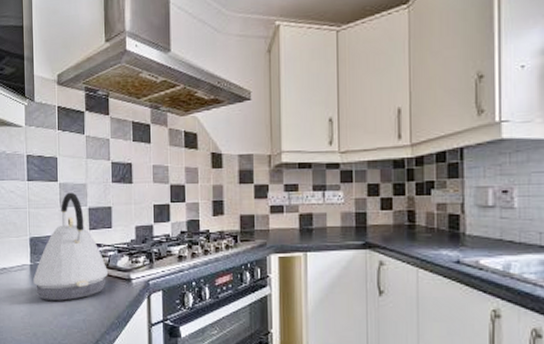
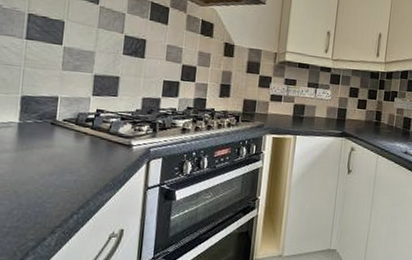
kettle: present [33,192,108,301] -> none [20,57,108,161]

